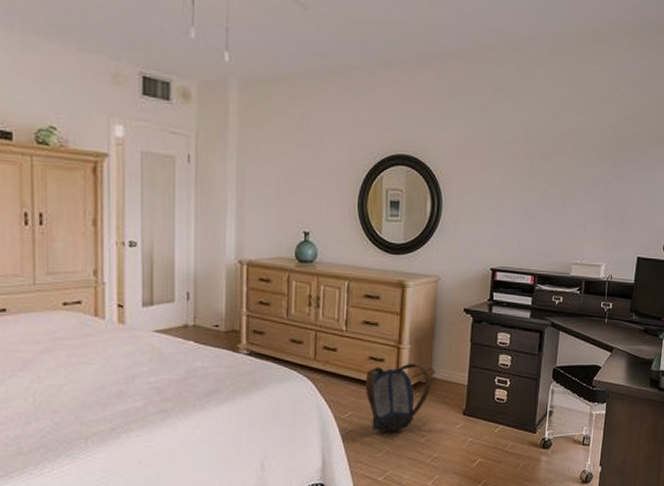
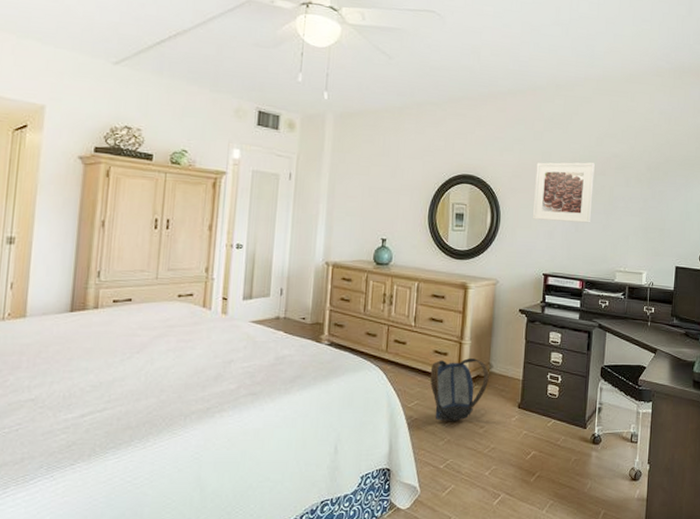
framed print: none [479,138,551,210] -> present [533,162,595,223]

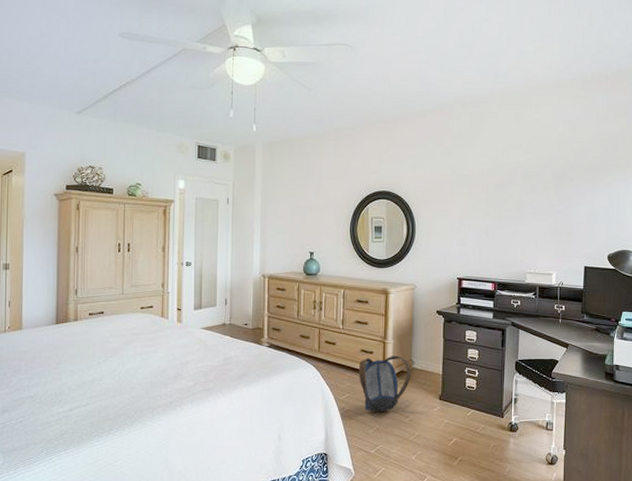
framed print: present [533,162,595,223] -> none [446,173,502,230]

